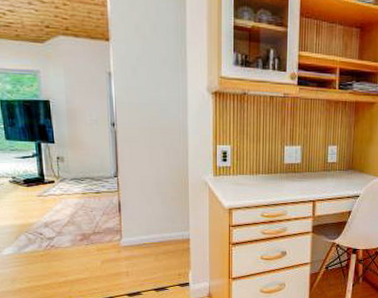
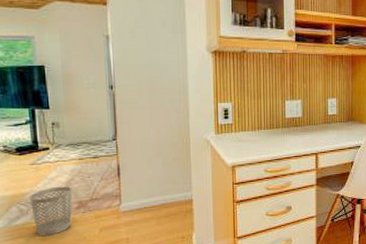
wastebasket: none [37,218,76,265] -> present [30,186,73,237]

